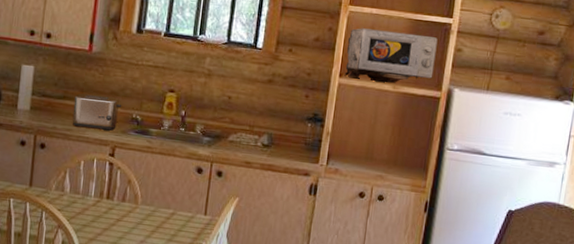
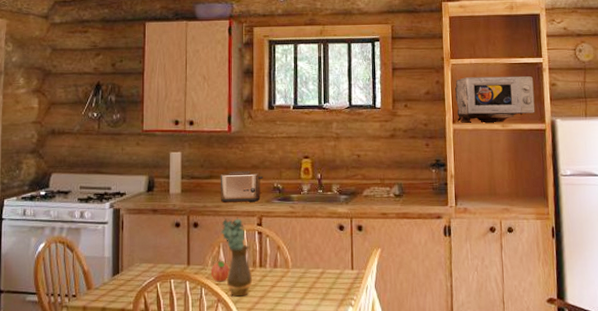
fruit: none [53,184,74,208] -> present [210,259,229,282]
vase: none [68,141,98,226] -> present [220,216,252,297]

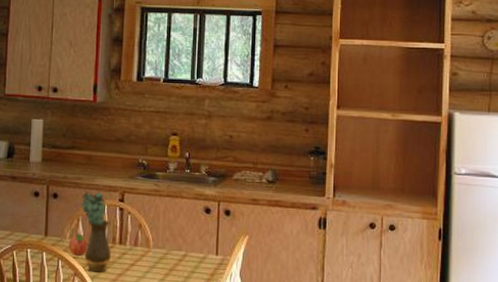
toaster: present [220,170,264,203] -> none [82,142,128,177]
microwave: present [454,76,535,123] -> none [341,60,432,112]

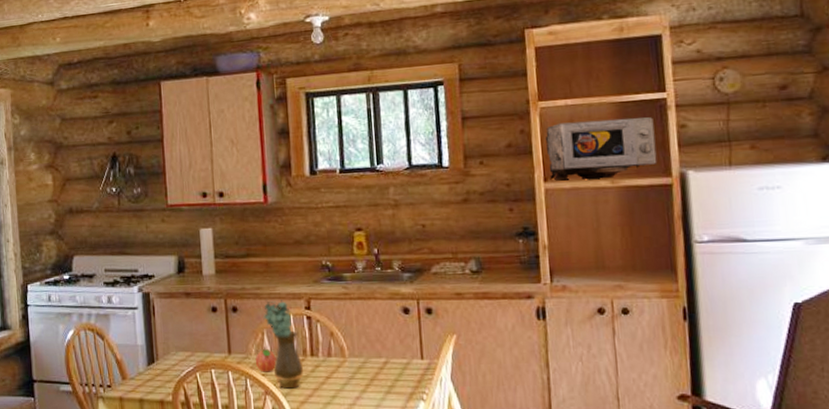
microwave: none [341,60,432,112] -> present [545,117,657,181]

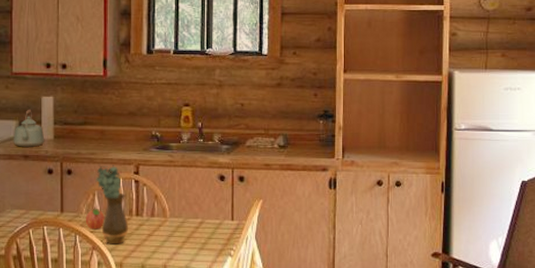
kettle: none [173,242,207,284] -> present [14,109,45,147]
microwave: present [545,117,657,181] -> none [347,24,432,74]

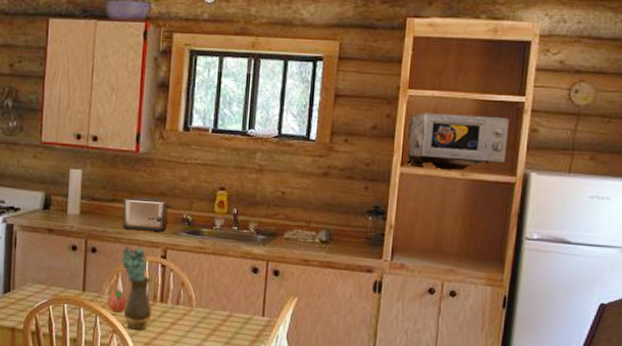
kettle: present [14,109,45,147] -> none [39,181,71,221]
toaster: none [95,117,141,150] -> present [122,195,172,232]
microwave: none [347,24,432,74] -> present [406,112,509,171]

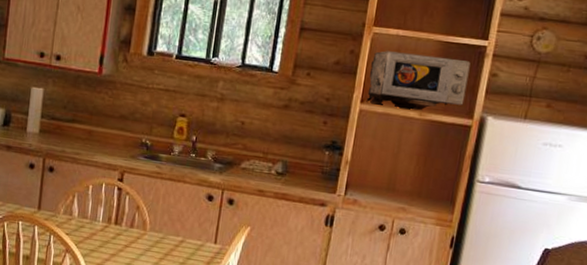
fruit: present [107,288,128,313] -> none [61,208,82,233]
vase: present [120,244,151,330] -> none [77,165,106,251]
toaster: present [122,195,172,232] -> none [81,116,132,155]

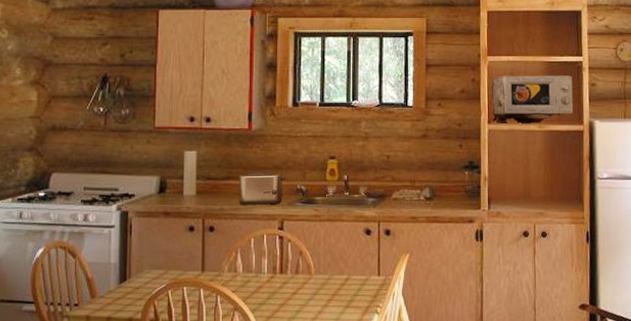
toaster: none [81,116,132,155] -> present [238,171,286,205]

